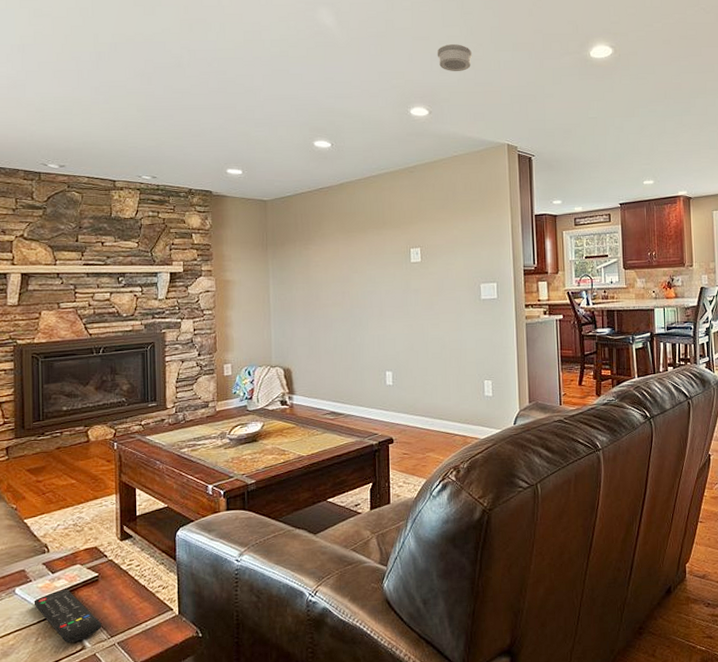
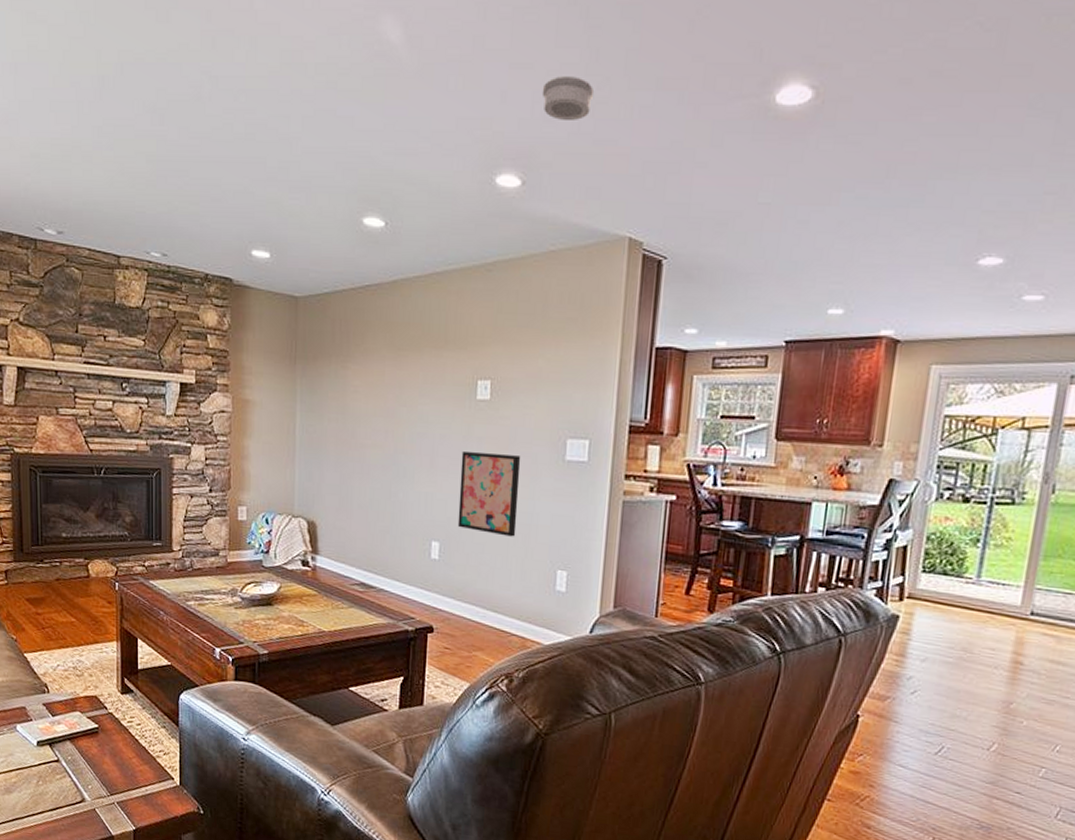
remote control: present [33,589,102,644] -> none [34,735,102,793]
wall art: none [403,300,450,360] -> present [457,452,521,537]

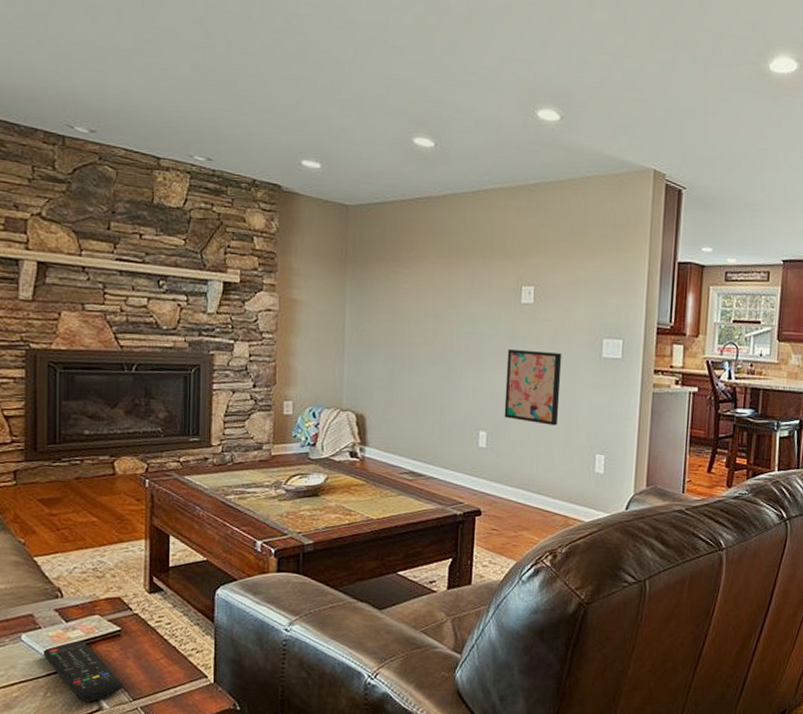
remote control: none [34,735,102,793] -> present [43,641,123,702]
smoke detector: present [542,76,594,120] -> none [577,32,623,69]

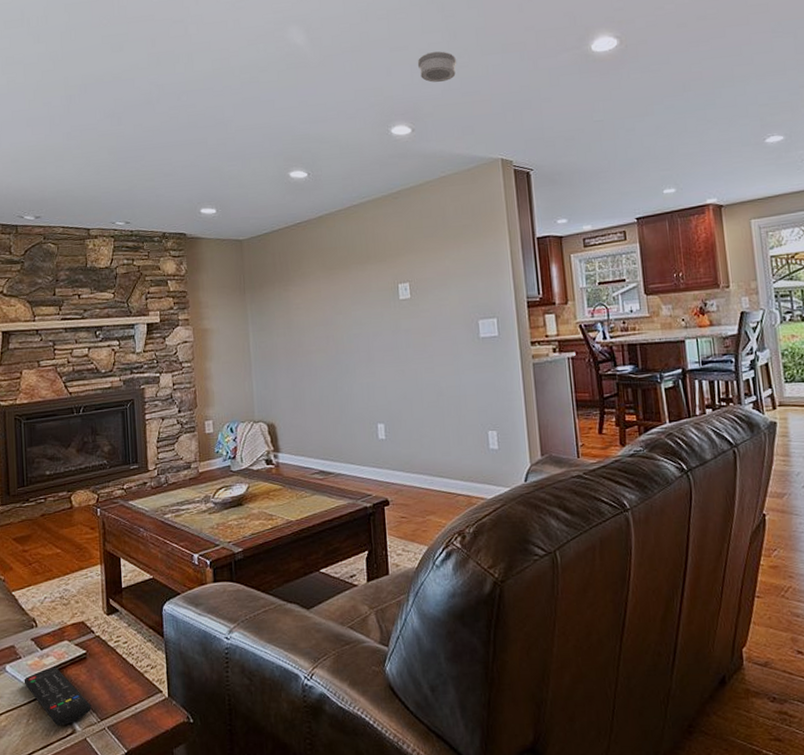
wall art: present [504,349,562,426] -> none [393,340,449,410]
smoke detector: none [577,32,623,69] -> present [417,51,457,83]

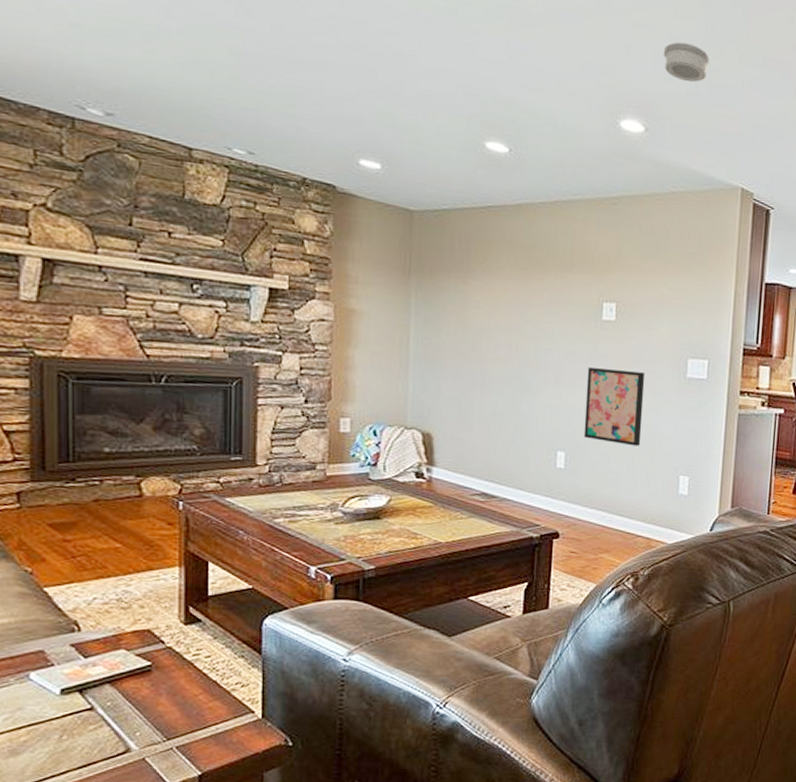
remote control: present [24,666,92,726] -> none [56,678,155,744]
wall art: none [393,340,449,410] -> present [583,367,646,446]

